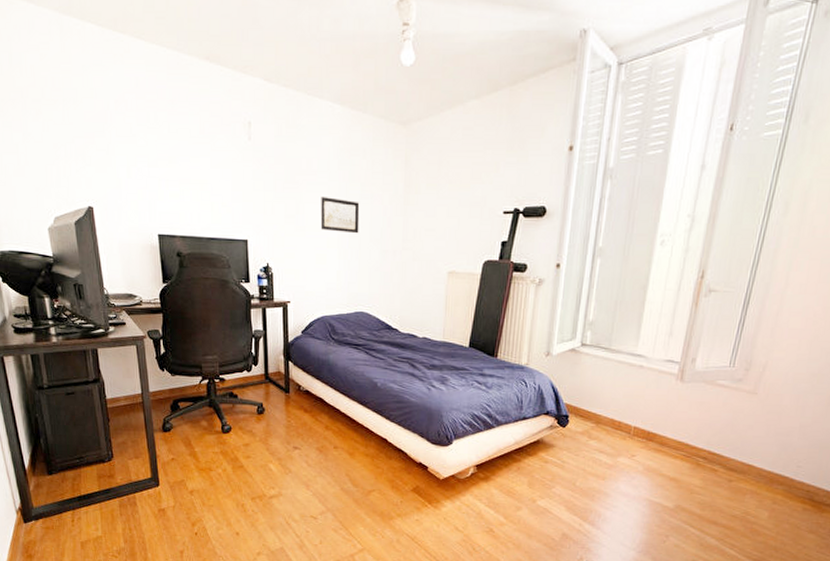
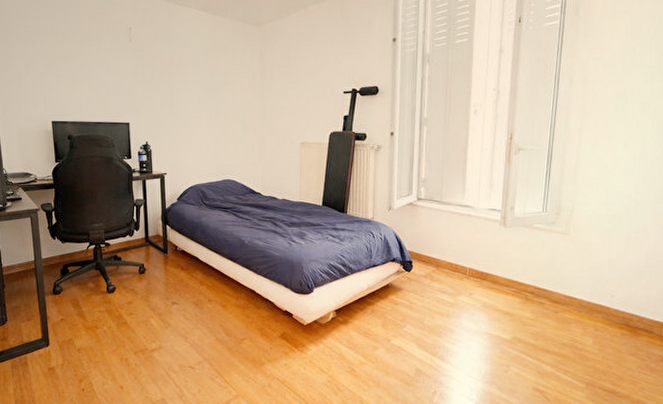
wall art: present [320,197,360,234] -> none [191,85,224,114]

